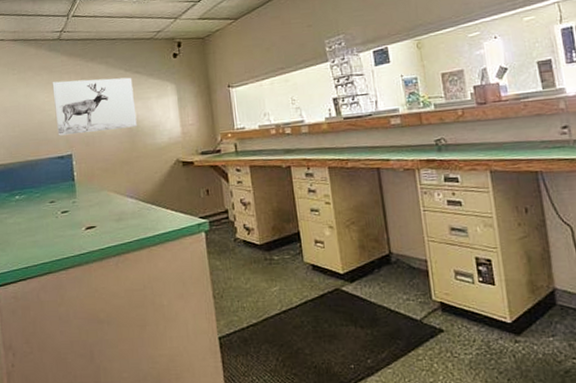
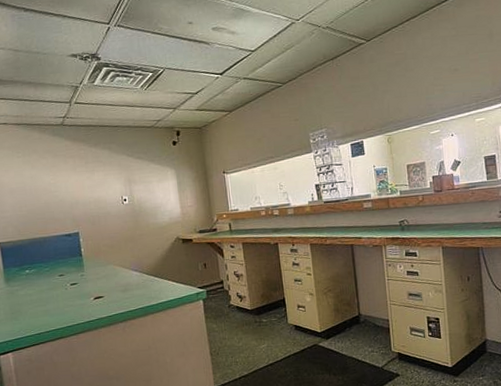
wall art: present [52,77,137,136] -> none [57,162,140,216]

